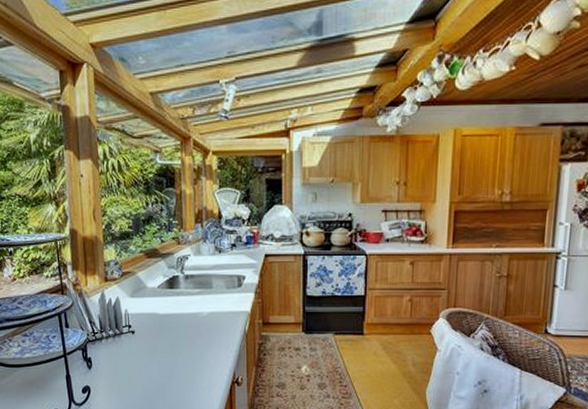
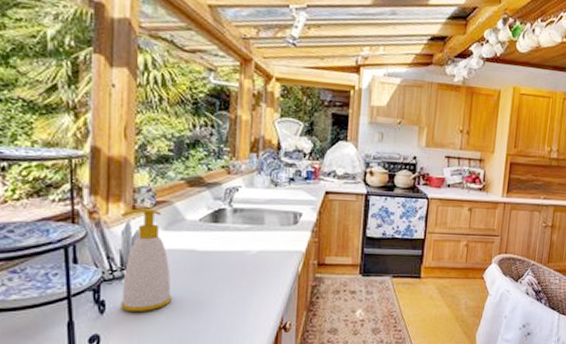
soap bottle: none [96,279,141,368] -> present [120,208,171,312]

